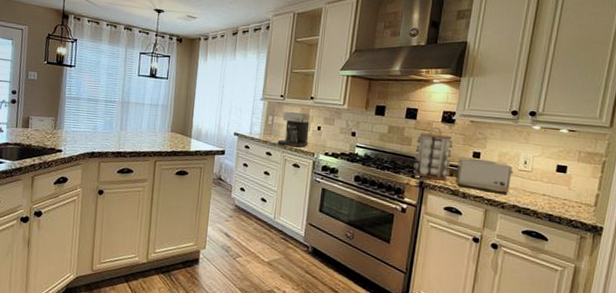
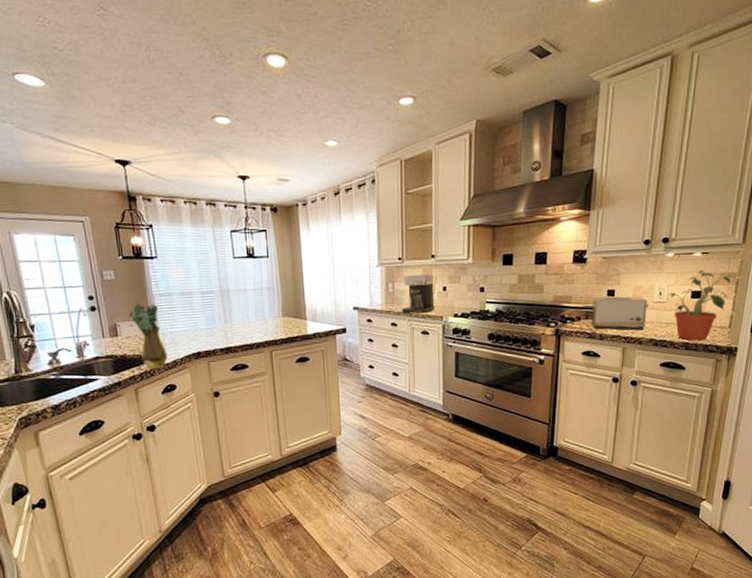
vase: none [41,101,67,162] -> present [128,302,168,370]
spice rack: present [414,127,453,181] -> none [548,269,586,326]
potted plant: none [533,145,606,215] -> present [667,269,739,341]

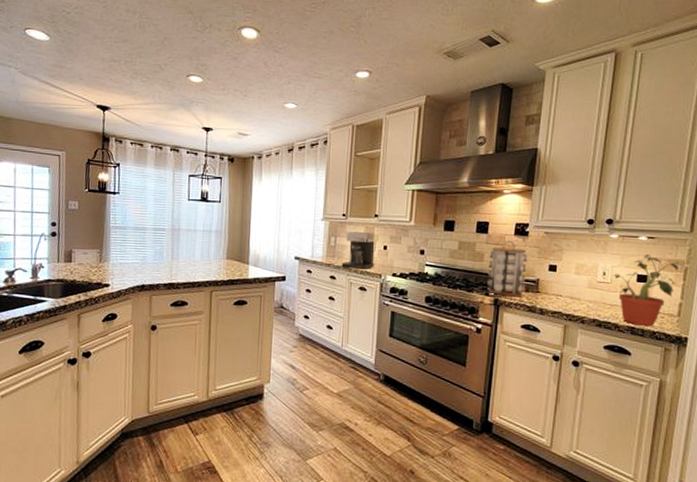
vase: present [128,302,168,370] -> none [84,232,114,297]
spice rack: none [548,269,586,326] -> present [487,240,527,297]
toaster: present [591,296,648,331] -> none [532,270,591,309]

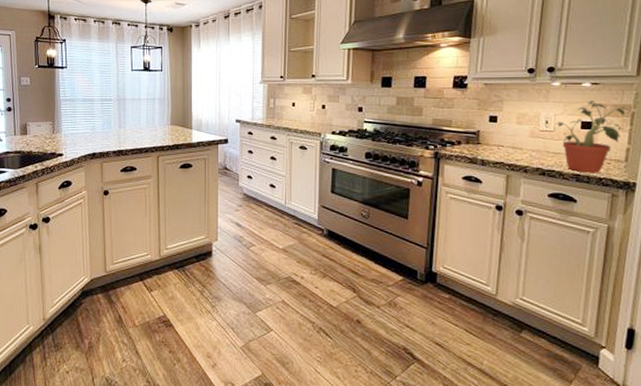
coffee maker: present [341,232,375,270] -> none [281,93,313,130]
spice rack: present [487,240,527,297] -> none [427,94,467,149]

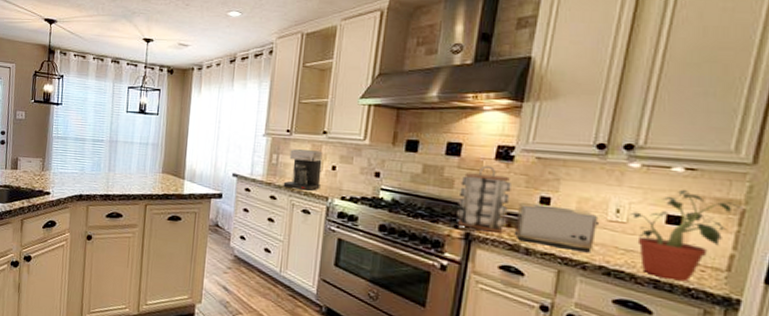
coffee maker: none [281,93,313,130] -> present [283,149,323,192]
spice rack: none [427,94,467,149] -> present [457,165,511,233]
toaster: none [472,121,534,159] -> present [515,201,599,253]

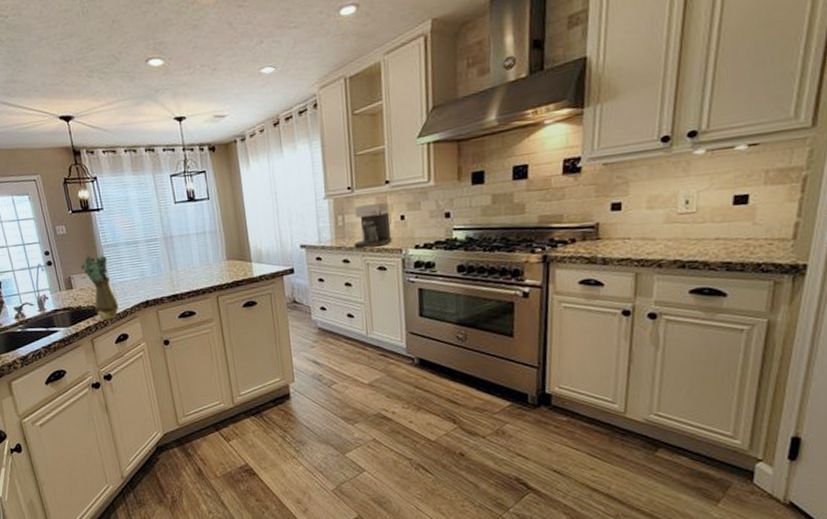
vase: none [29,141,55,205] -> present [81,254,119,320]
spice rack: present [457,165,511,233] -> none [531,182,582,251]
toaster: present [515,201,599,253] -> none [590,208,670,253]
potted plant: present [629,189,745,282] -> none [698,166,807,260]

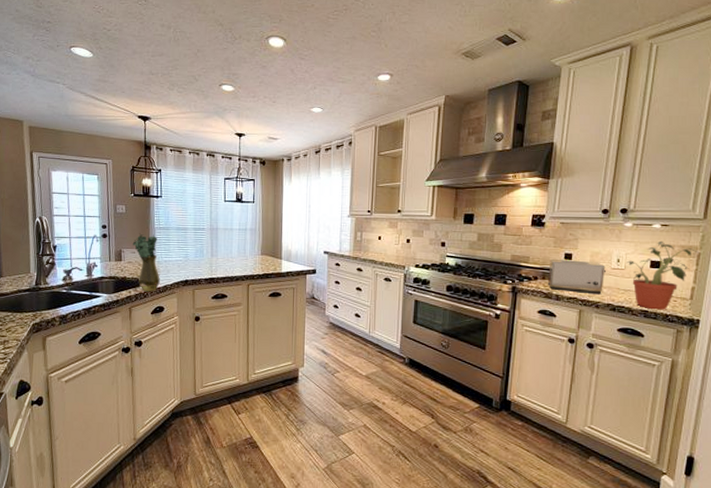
coffee maker: present [353,202,392,249] -> none [367,227,399,262]
toaster: none [590,208,670,253] -> present [548,258,606,295]
potted plant: none [698,166,807,260] -> present [626,240,700,310]

